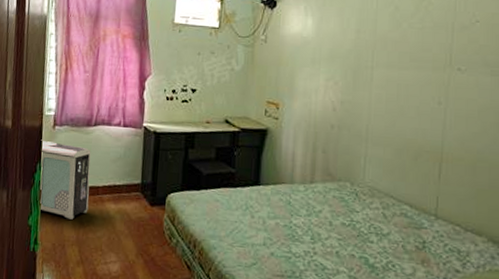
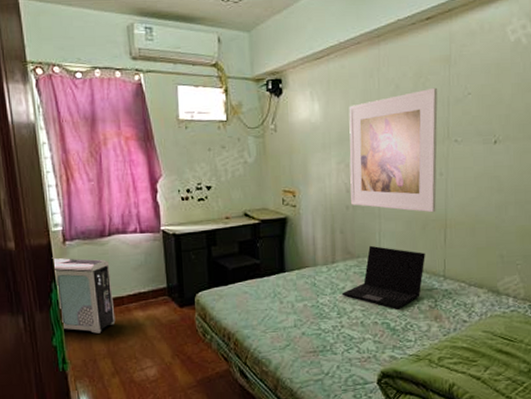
laptop: none [318,169,415,245] -> present [342,245,425,309]
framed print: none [337,12,441,144] -> present [348,87,438,213]

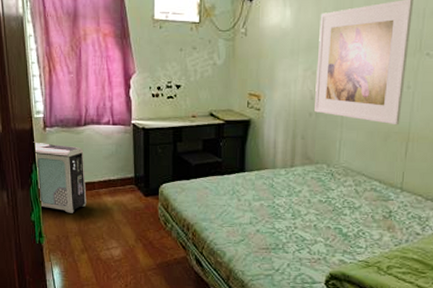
laptop: present [342,245,425,309] -> none [298,153,384,216]

